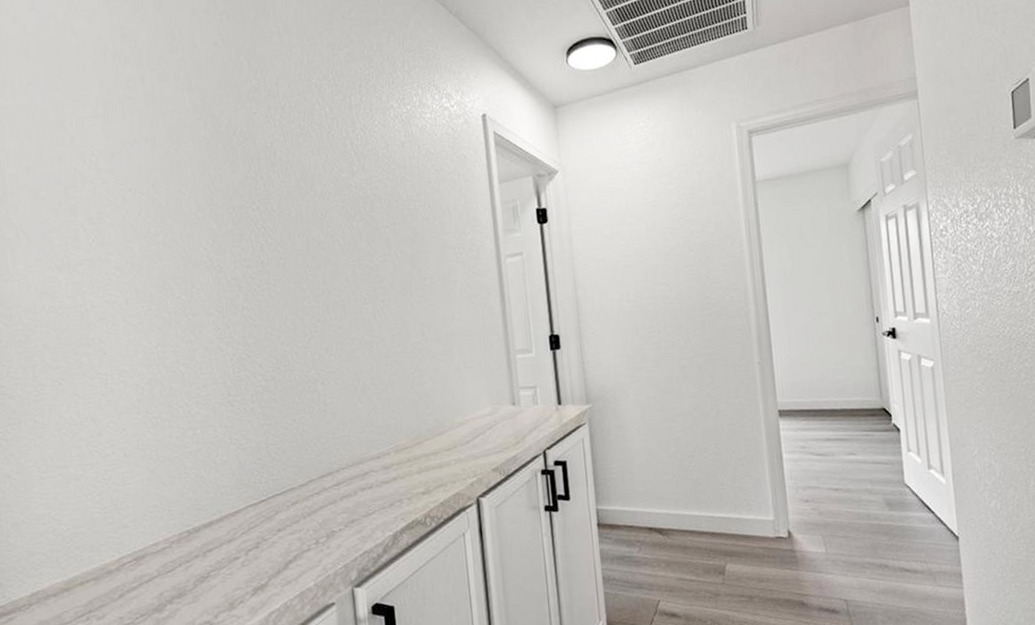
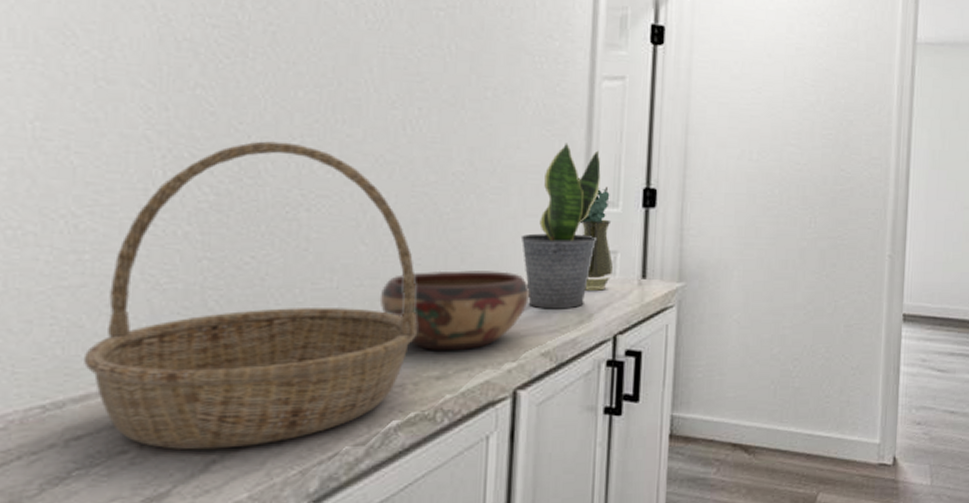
basket: none [205,338,405,555] -> present [83,141,417,450]
decorative bowl: none [376,410,478,474] -> present [379,270,530,351]
potted plant: none [465,309,521,436] -> present [520,143,601,309]
vase: none [499,335,535,419] -> present [578,178,613,291]

